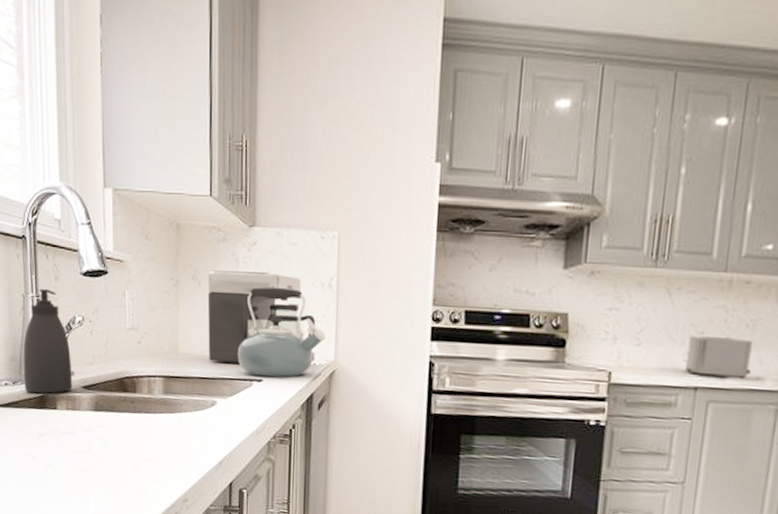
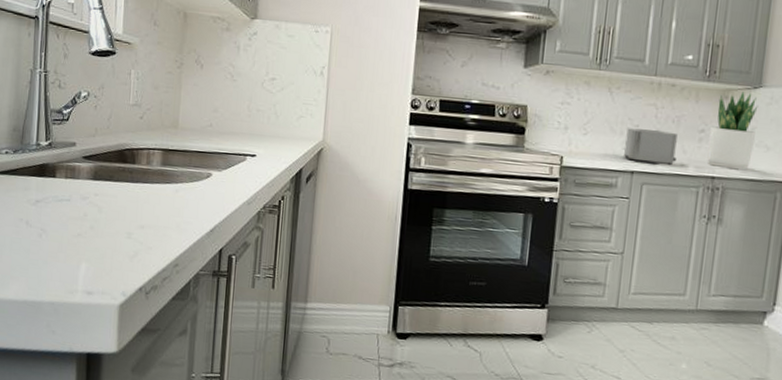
soap dispenser: present [23,288,73,394] -> none [25,64,74,163]
coffee maker: present [207,270,316,363] -> none [206,55,308,140]
kettle: present [237,286,326,378] -> none [233,72,316,153]

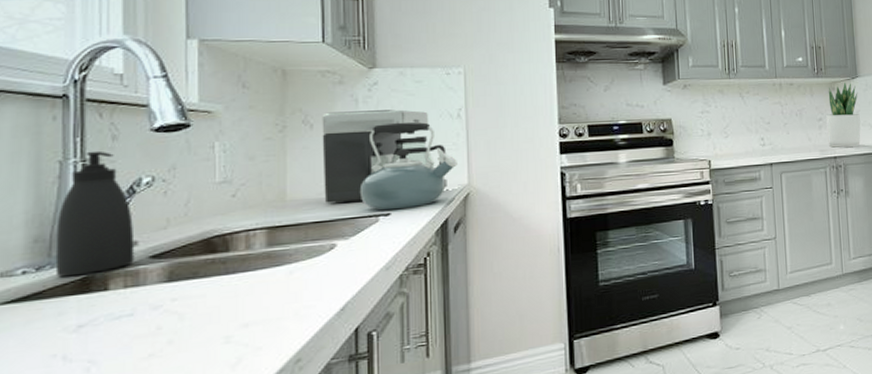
soap dispenser: none [25,64,74,163] -> present [55,150,135,277]
coffee maker: none [206,55,308,140] -> present [322,109,447,204]
kettle: none [233,72,316,153] -> present [359,121,457,211]
toaster: present [624,128,678,166] -> none [761,124,804,155]

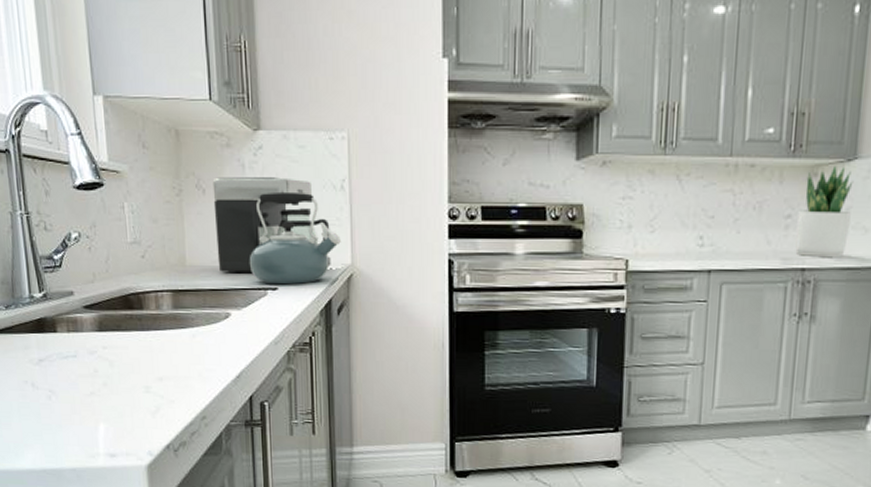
soap dispenser: present [55,150,135,277] -> none [14,204,73,317]

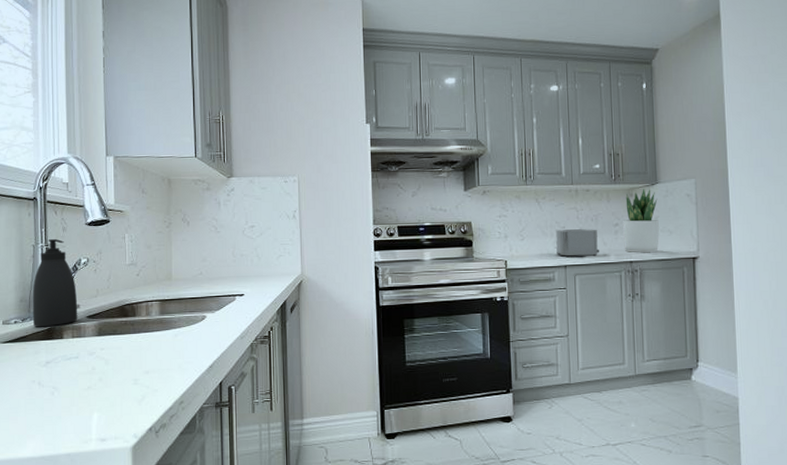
soap dispenser: none [14,204,73,317] -> present [32,238,78,327]
coffee maker: present [212,177,331,273] -> none [195,211,286,285]
kettle: present [249,191,341,285] -> none [222,221,293,292]
toaster: none [699,220,761,260] -> present [556,229,599,258]

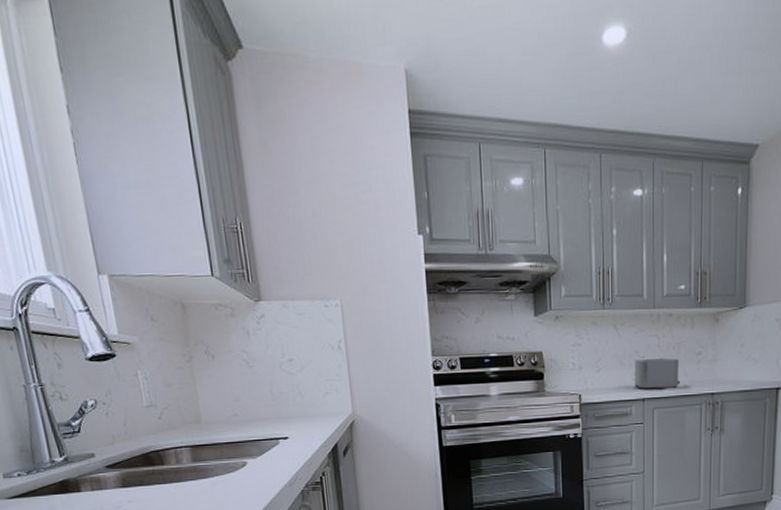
soap dispenser: present [32,238,78,327] -> none [32,377,95,480]
planter: present [623,189,659,253] -> none [706,313,745,384]

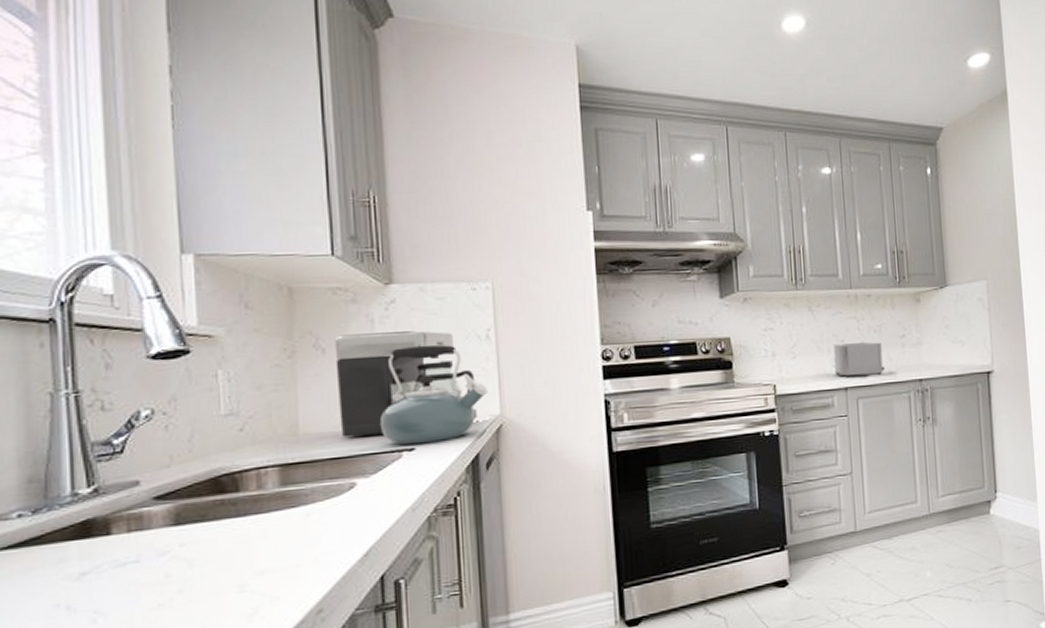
coffee maker: none [220,341,335,427] -> present [334,330,477,438]
kettle: none [260,353,342,435] -> present [379,344,488,446]

